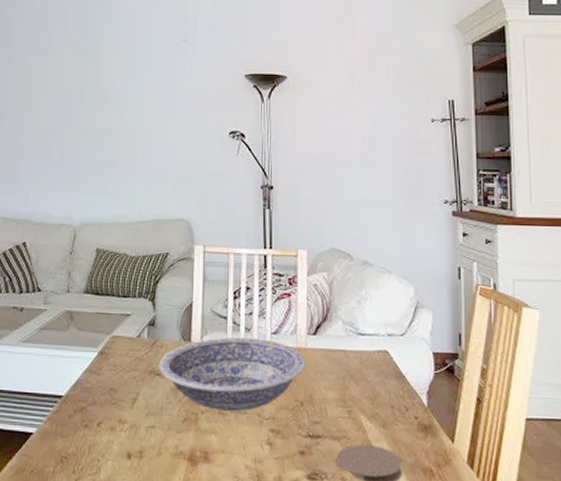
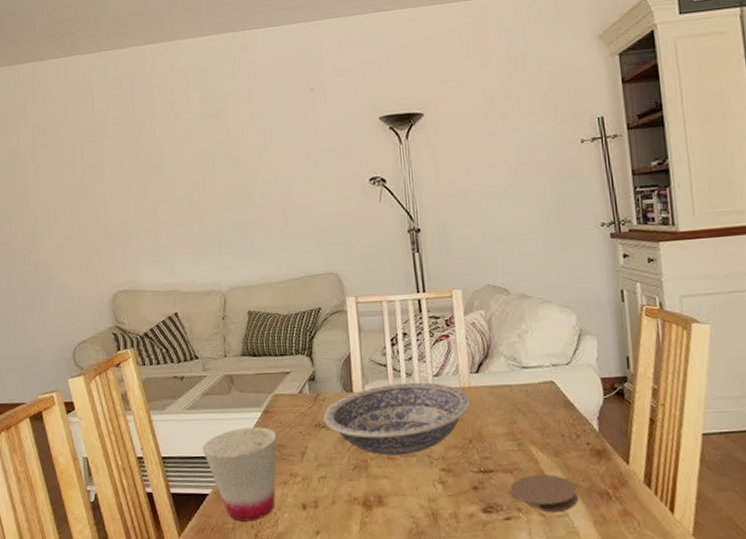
cup: none [32,367,109,466] -> present [202,427,276,522]

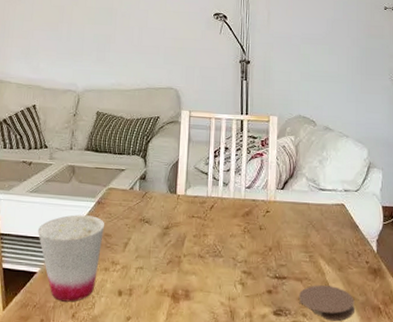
bowl: present [323,382,471,456] -> none [148,190,275,255]

